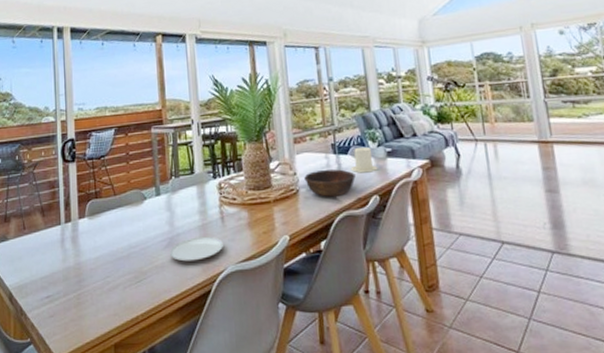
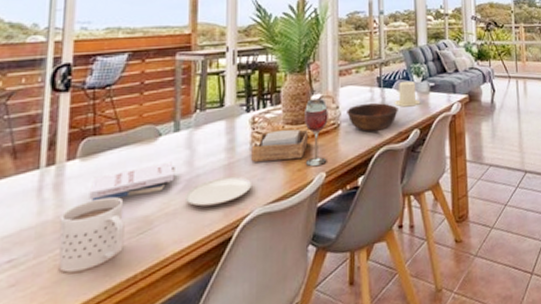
mug: none [78,249,126,310] -> present [58,196,125,273]
books: none [97,222,160,253] -> present [89,161,175,202]
napkin holder: none [220,194,271,224] -> present [251,129,309,162]
wineglass: none [264,165,289,230] -> present [303,98,328,167]

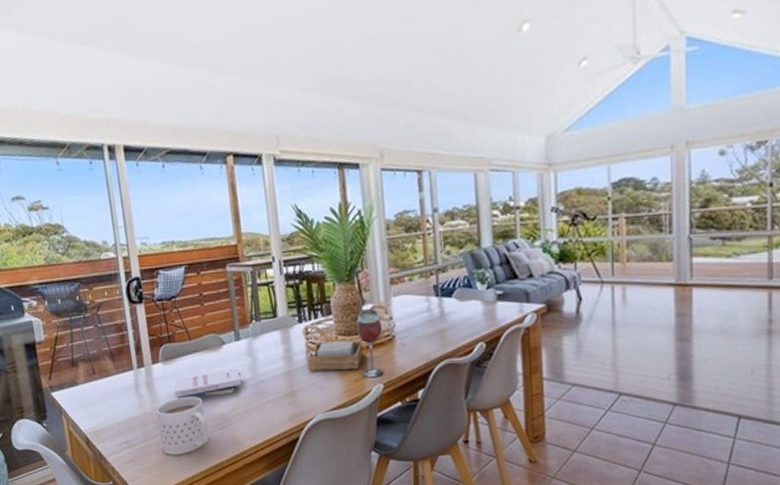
plate: present [184,176,253,207] -> none [252,383,312,409]
bowl: present [347,102,398,132] -> none [401,313,460,344]
candle: present [394,81,421,107] -> none [454,288,486,318]

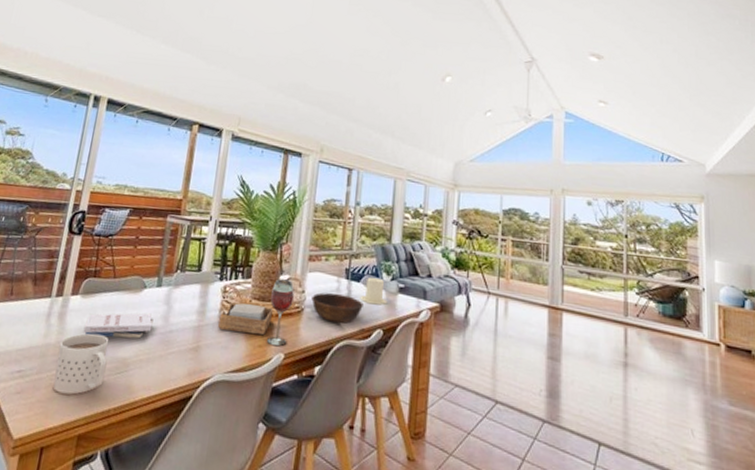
bowl: none [401,313,460,344] -> present [311,292,363,323]
candle: none [454,288,486,318] -> present [359,277,388,305]

